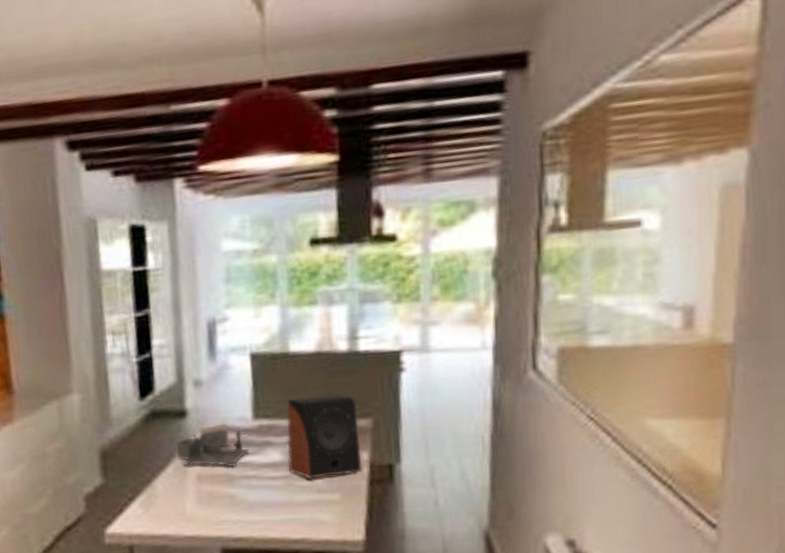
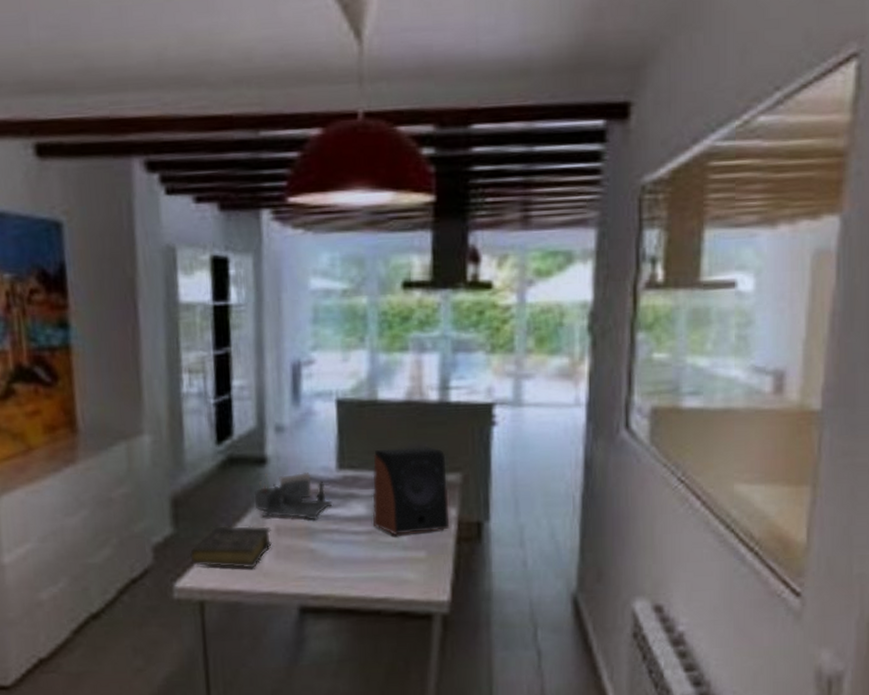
book: none [118,474,194,514] -> present [190,526,272,569]

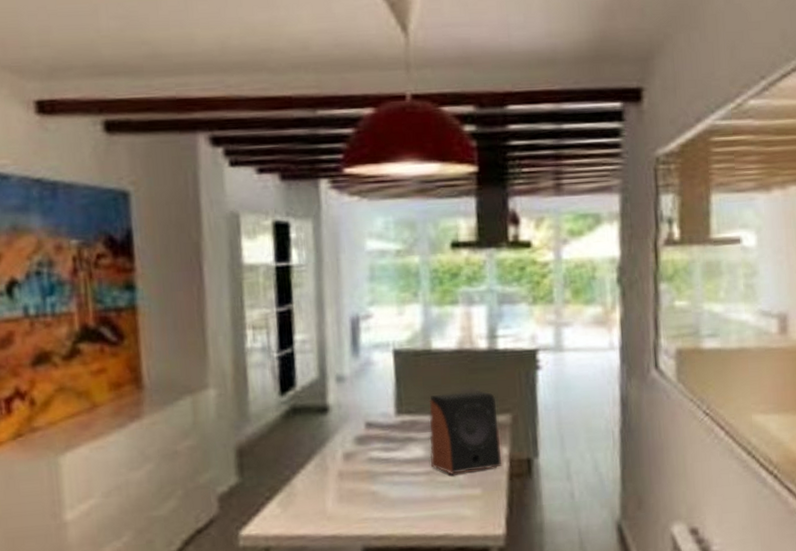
book: present [190,526,272,569] -> none [255,472,335,513]
desk organizer: present [255,472,333,520] -> none [318,419,392,464]

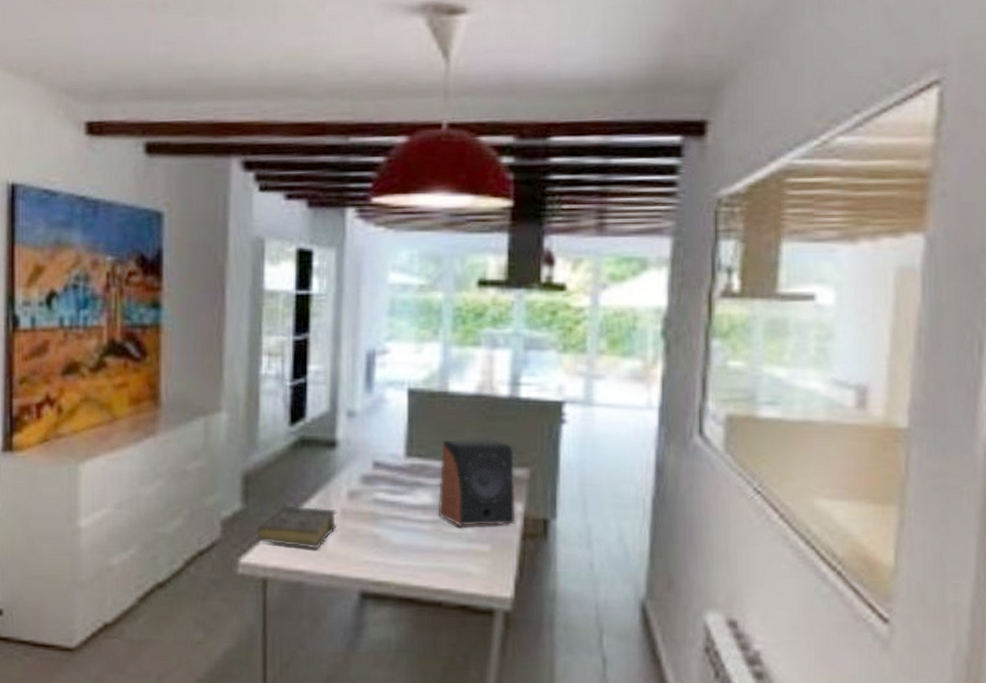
book: none [255,472,335,513] -> present [257,505,337,549]

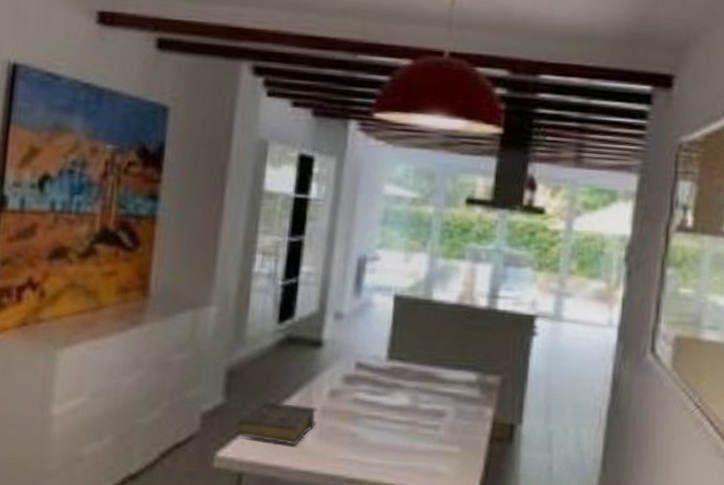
speaker: present [437,440,515,527] -> none [414,345,488,429]

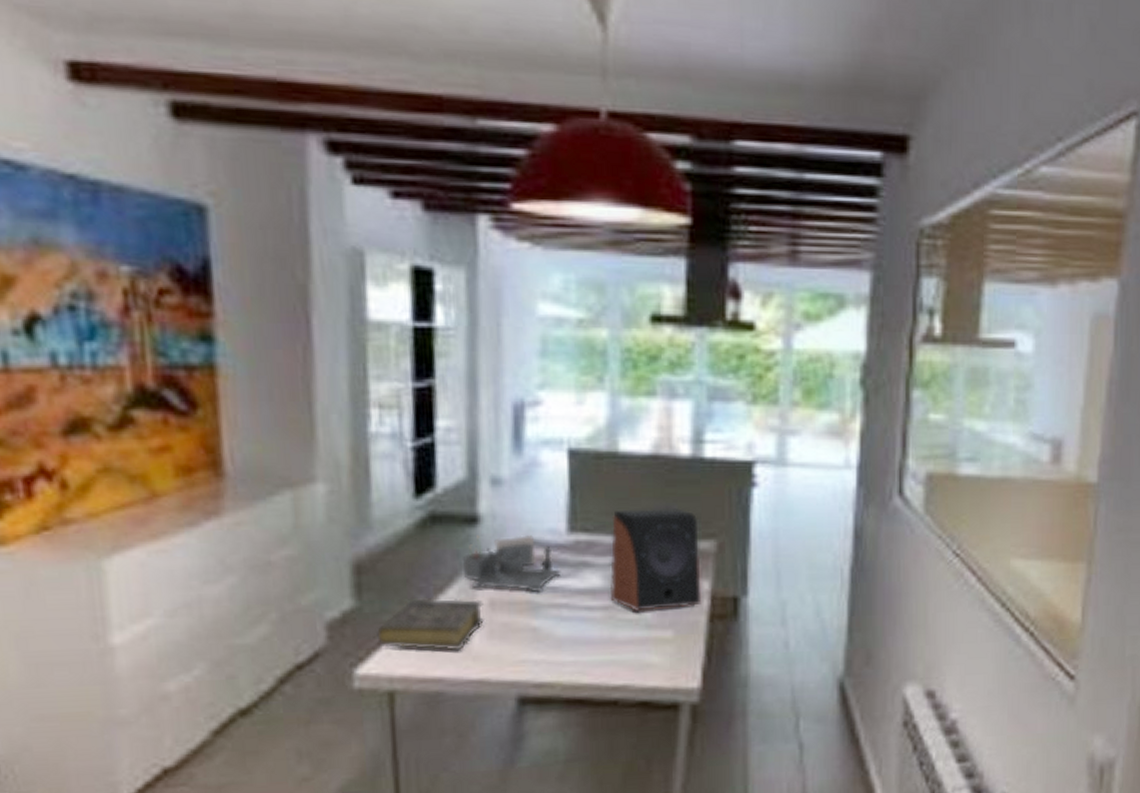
desk organizer: none [306,356,379,406] -> present [463,535,561,593]
speaker: none [414,345,488,429] -> present [609,508,702,612]

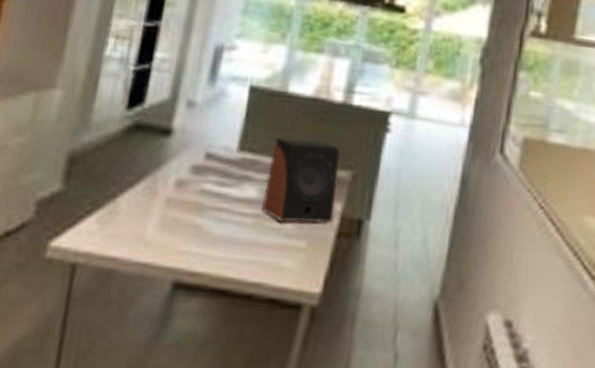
book: present [377,599,484,651] -> none [73,189,162,236]
desk organizer: present [463,535,561,593] -> none [151,144,227,197]

